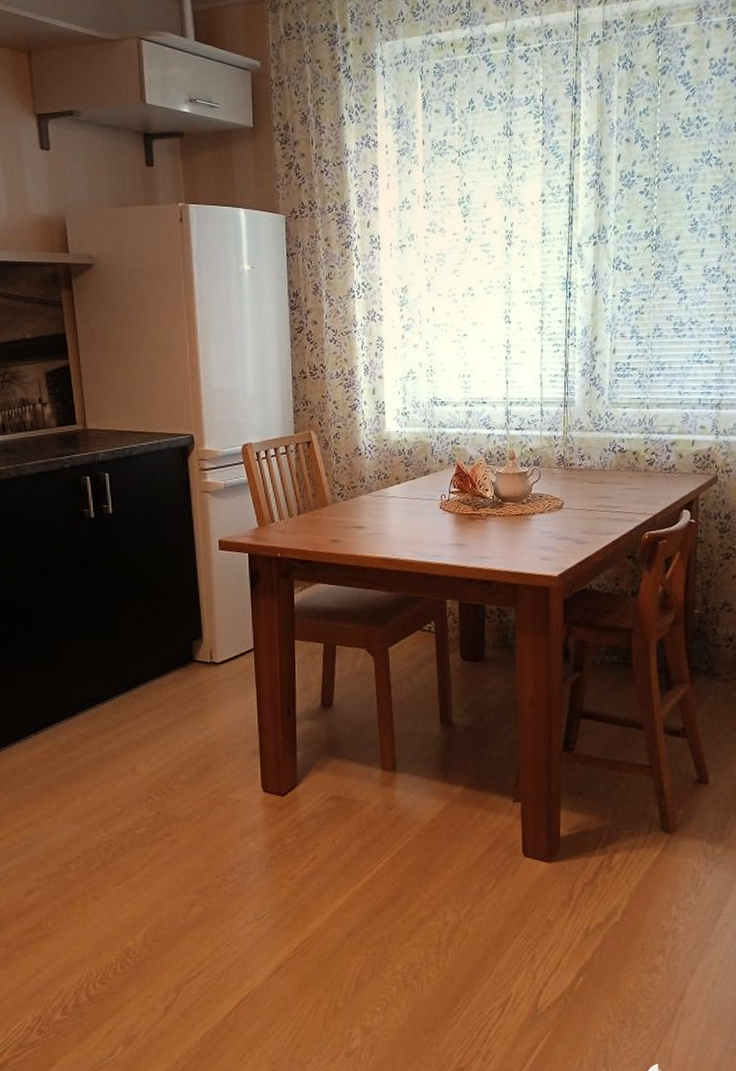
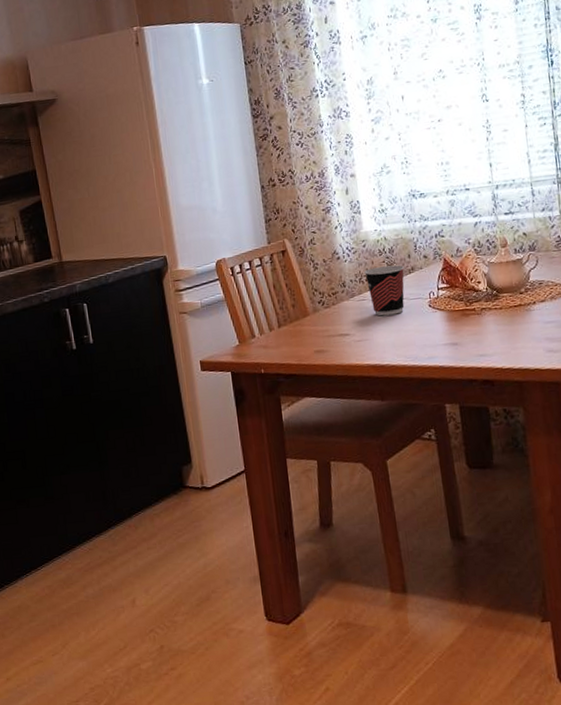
cup: none [383,466,421,513] -> present [364,265,405,316]

